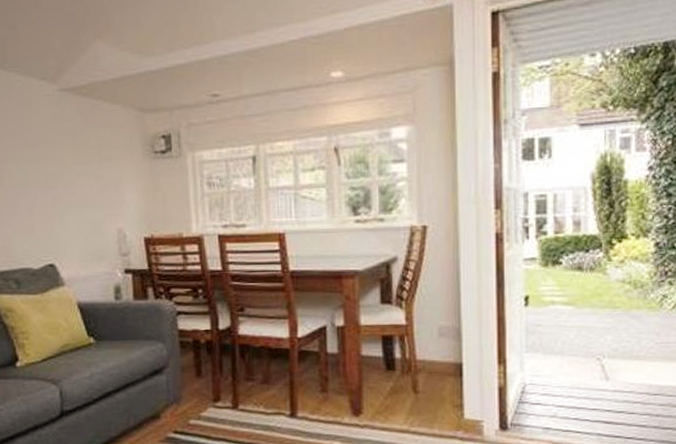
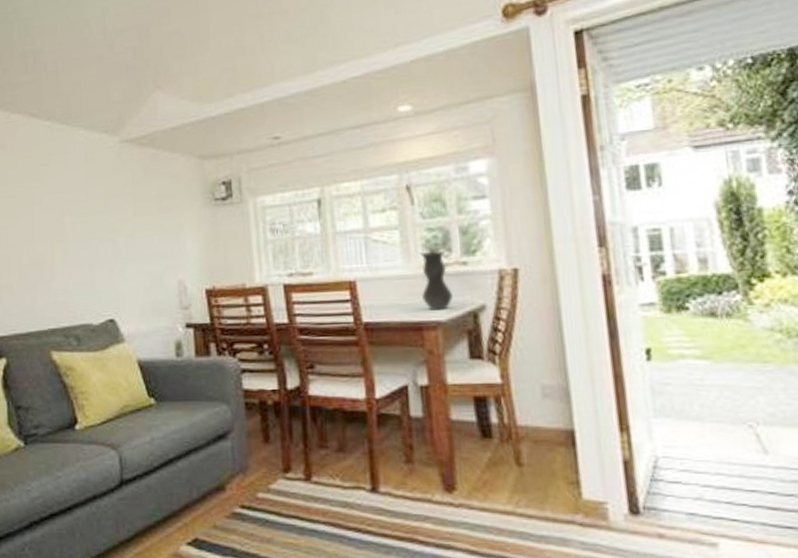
vase: none [342,208,369,261] -> present [420,251,453,311]

